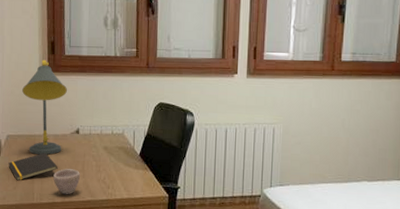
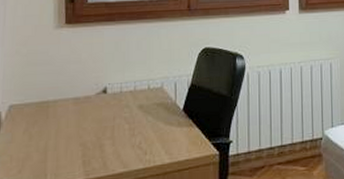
notepad: present [8,152,58,181] -> none [11,121,79,162]
desk lamp: present [22,59,67,155] -> none [31,9,91,125]
cup: present [53,169,80,195] -> none [73,137,109,171]

